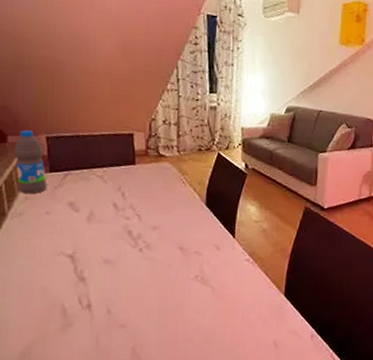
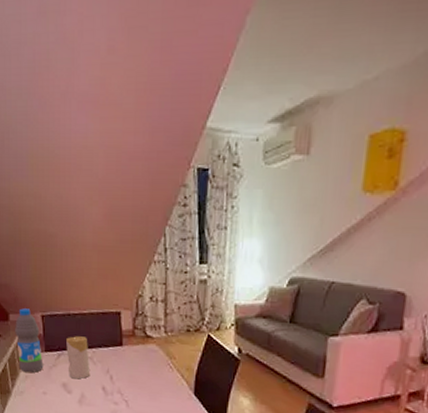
candle: none [74,156,101,198] -> present [66,336,91,379]

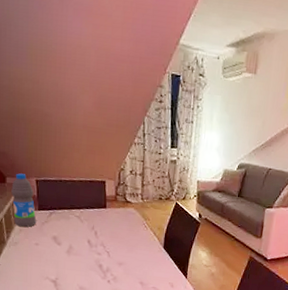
candle: present [66,336,91,379] -> none [57,198,78,234]

